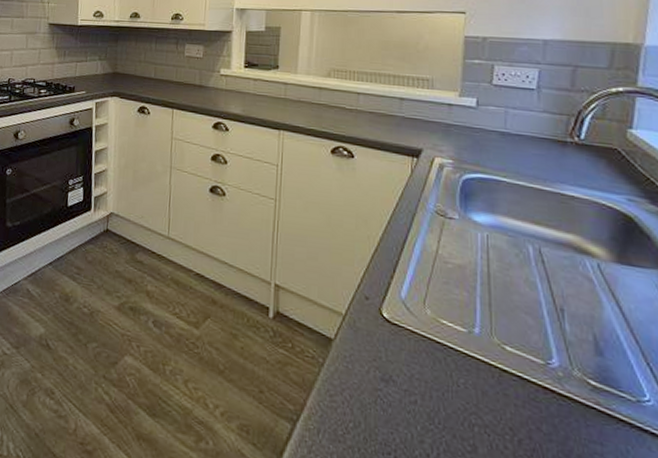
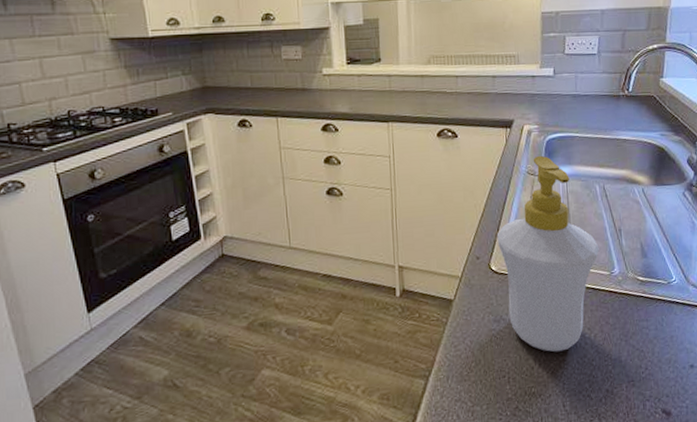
soap bottle: none [392,195,530,447] -> present [496,155,599,353]

